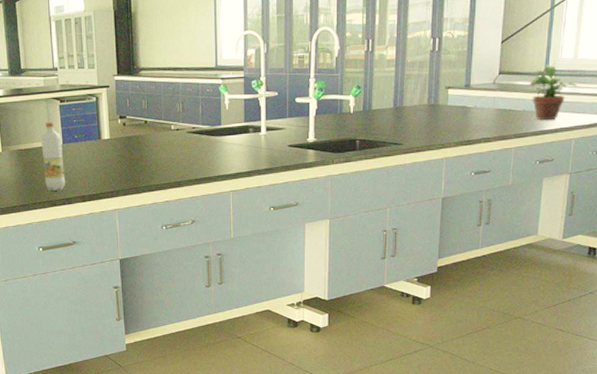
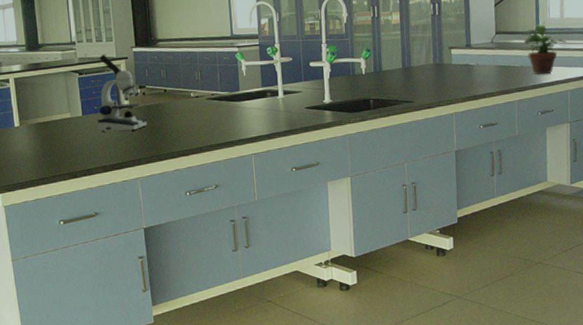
beverage bottle: present [41,122,66,191] -> none [60,94,87,163]
microscope: none [77,81,127,162] -> present [97,54,147,132]

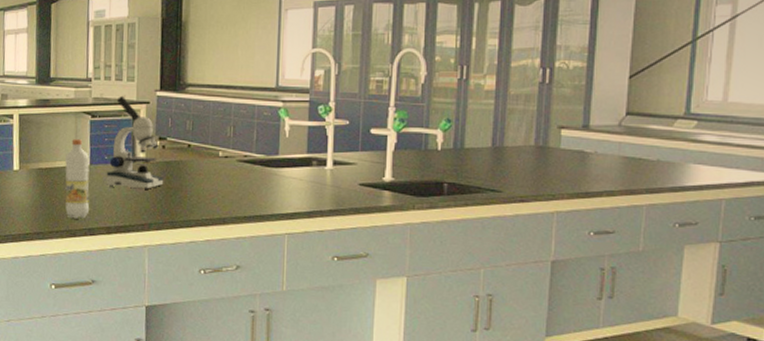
beverage bottle: none [60,94,87,163] -> present [65,139,90,219]
potted plant: present [521,24,566,75] -> none [663,107,728,175]

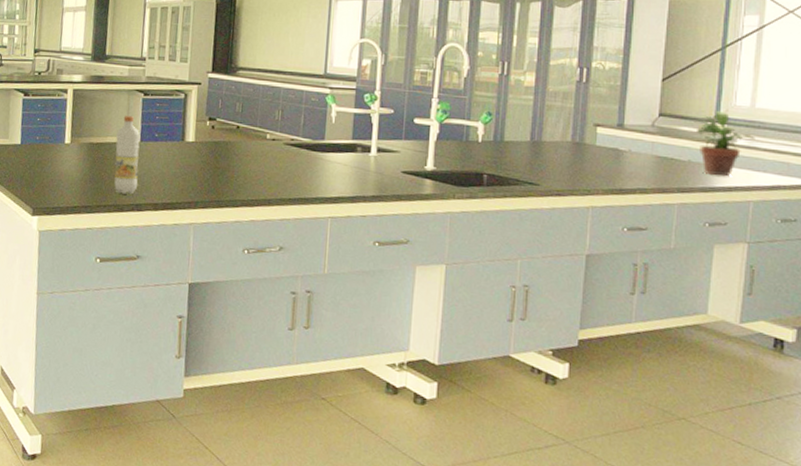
microscope: present [106,95,164,189] -> none [155,75,212,168]
potted plant: none [663,107,728,175] -> present [694,111,755,177]

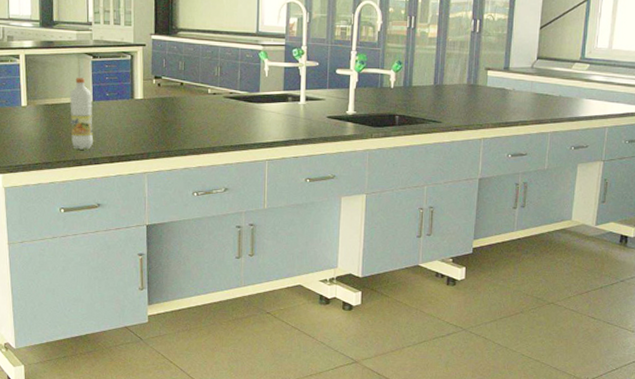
potted plant: present [694,111,755,177] -> none [564,53,611,108]

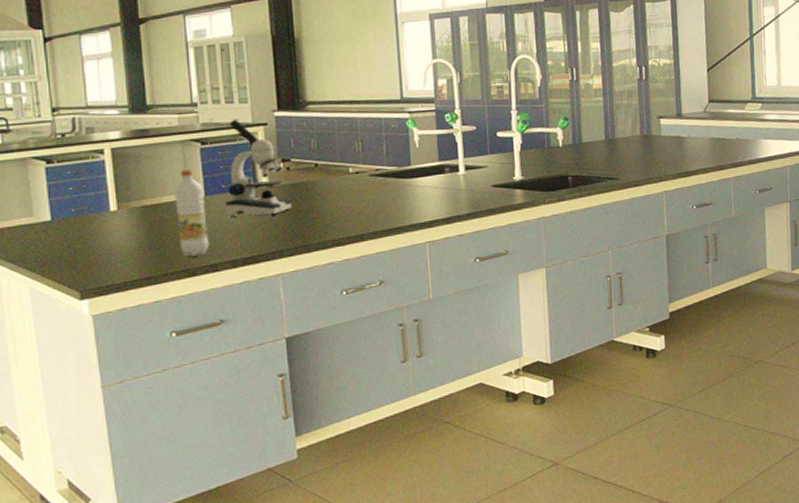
microscope: none [108,38,160,123] -> present [225,118,292,217]

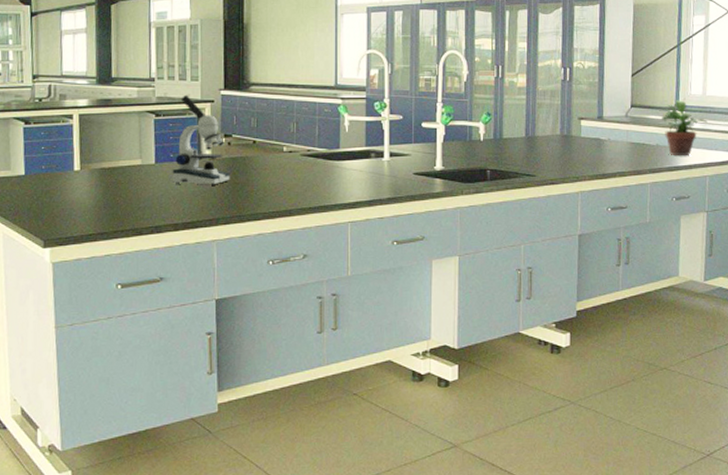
beverage bottle: present [174,169,210,257] -> none [129,138,156,217]
potted plant: none [736,92,784,149] -> present [659,100,708,156]

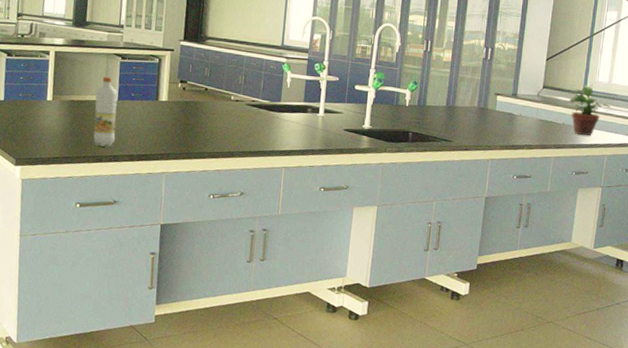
beverage bottle: none [129,138,156,217] -> present [93,77,118,147]
microscope: present [172,94,230,185] -> none [132,42,183,124]

